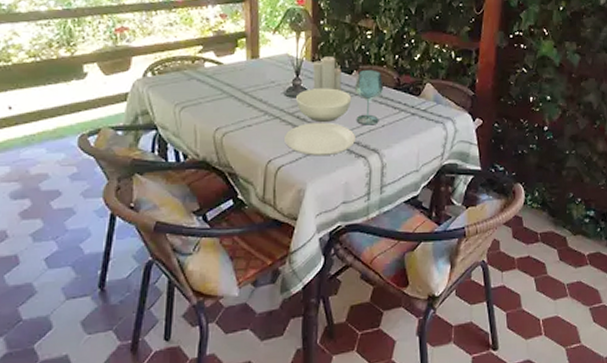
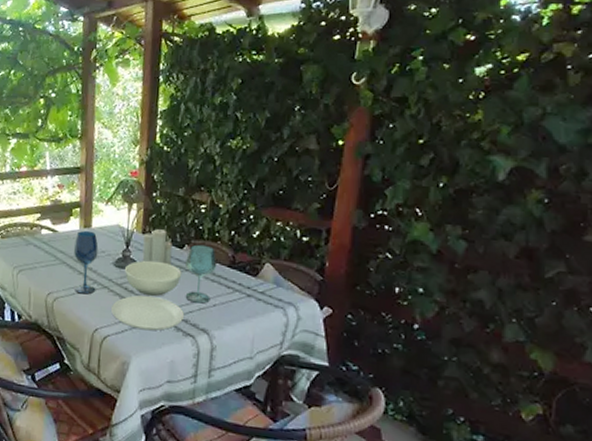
wineglass: none [241,61,268,127] -> present [73,230,99,295]

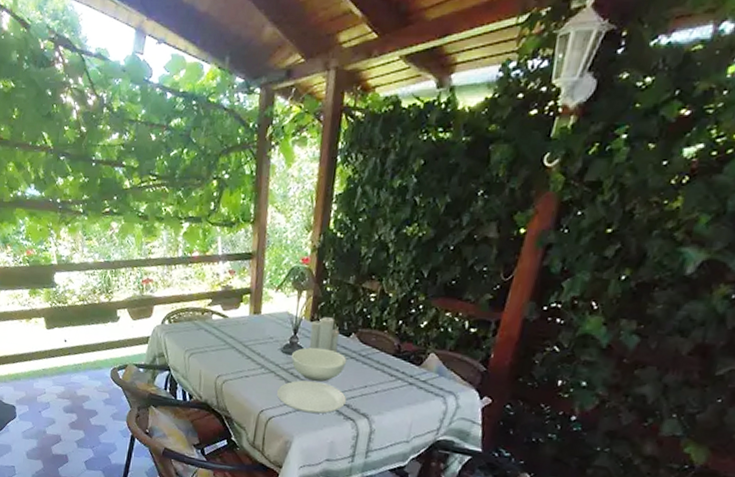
wineglass: present [73,230,99,295] -> none [242,317,267,378]
wine glass: present [185,244,217,304] -> none [348,333,382,390]

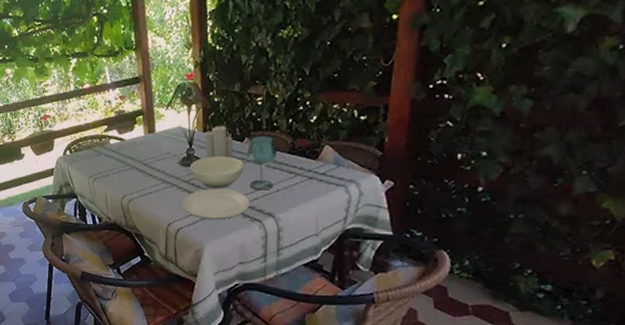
wine glass: none [348,333,382,390] -> present [247,135,278,190]

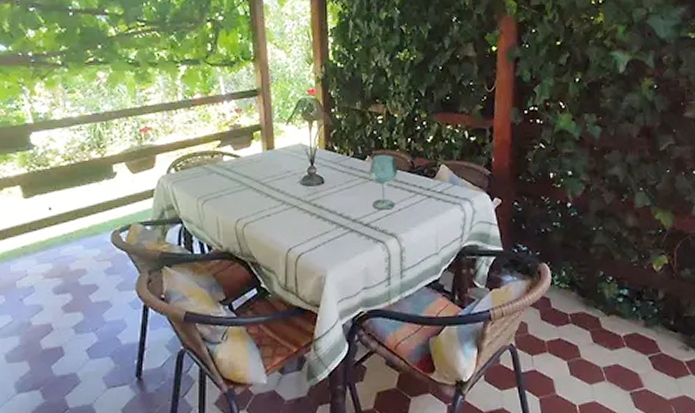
plate: present [182,189,251,220] -> none [303,209,374,243]
bowl: present [191,156,245,189] -> none [312,174,367,210]
candle: present [205,123,235,159] -> none [327,141,357,178]

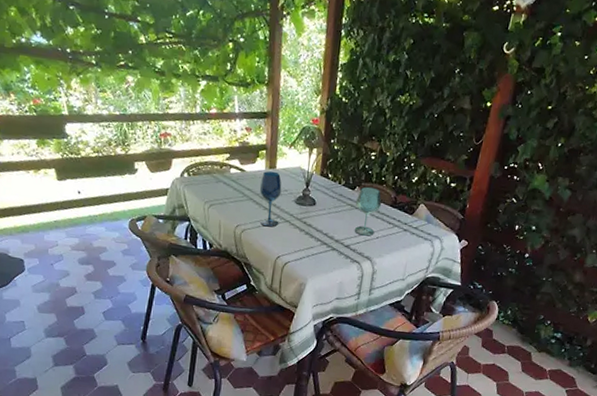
wineglass: none [258,152,284,216] -> present [259,171,282,227]

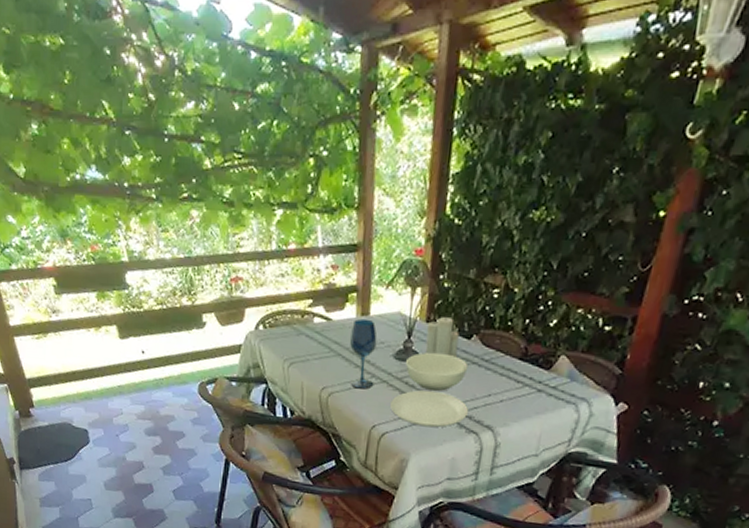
plate: none [292,228,353,258] -> present [390,390,469,428]
bowl: none [304,199,353,230] -> present [406,352,469,392]
candle: none [319,170,346,204] -> present [425,314,459,358]
wine glass: present [354,186,382,236] -> none [470,334,508,399]

